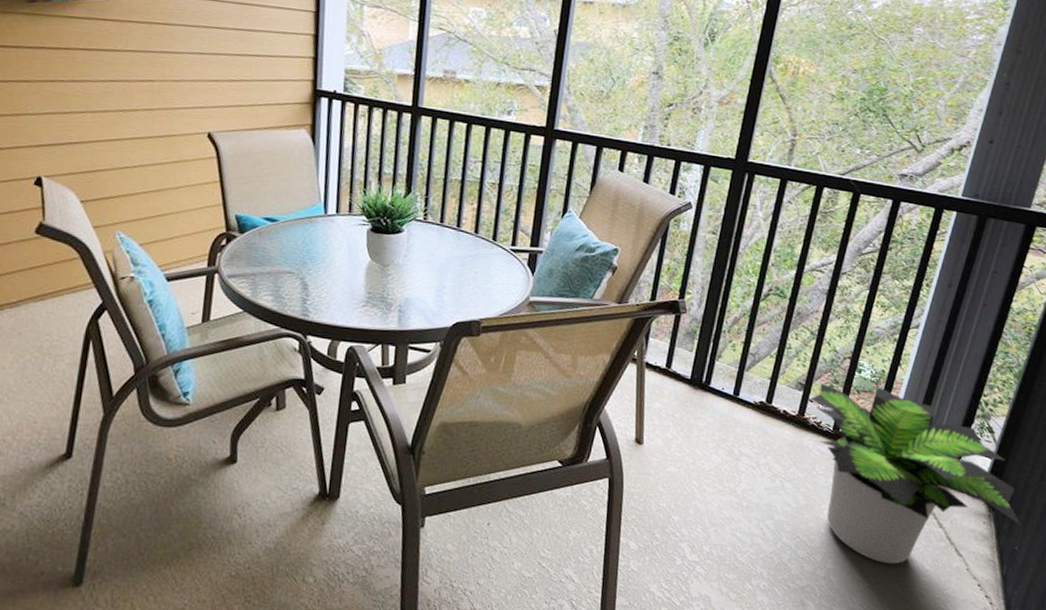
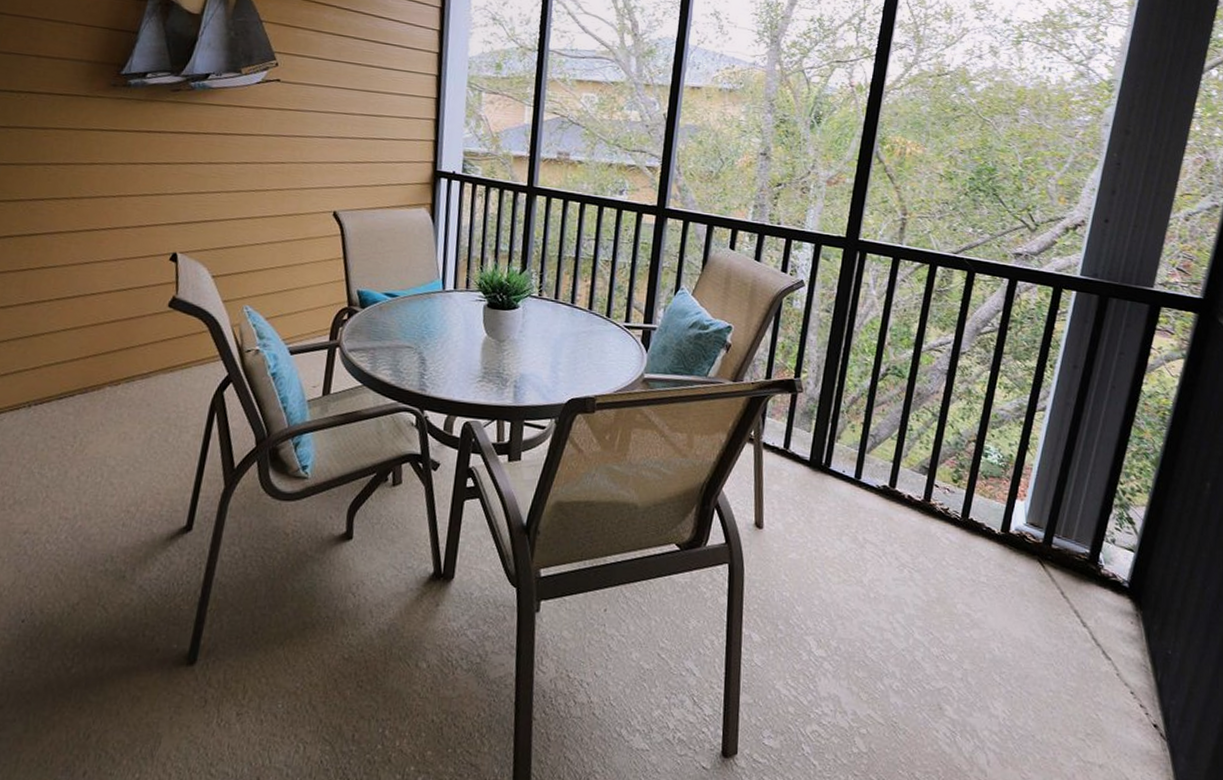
potted plant: present [808,382,1022,565] -> none [934,467,1174,667]

